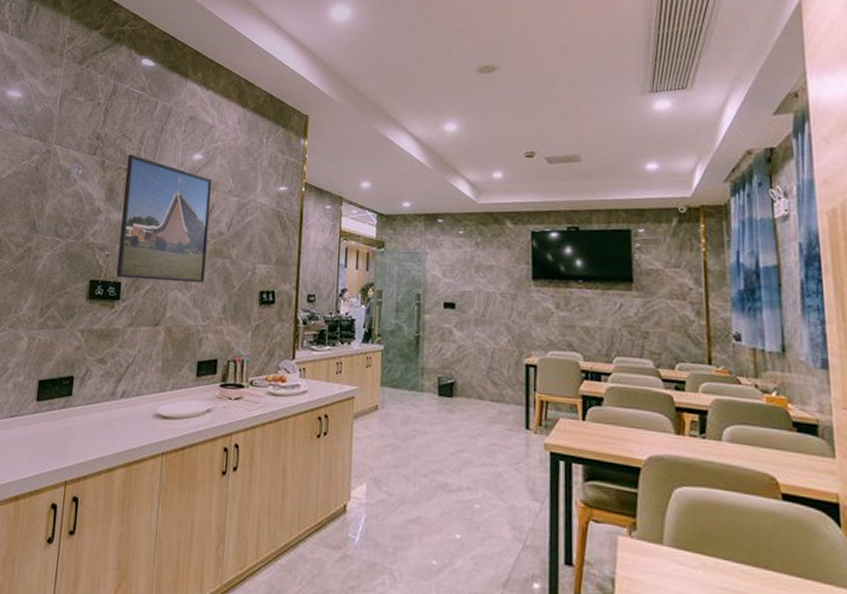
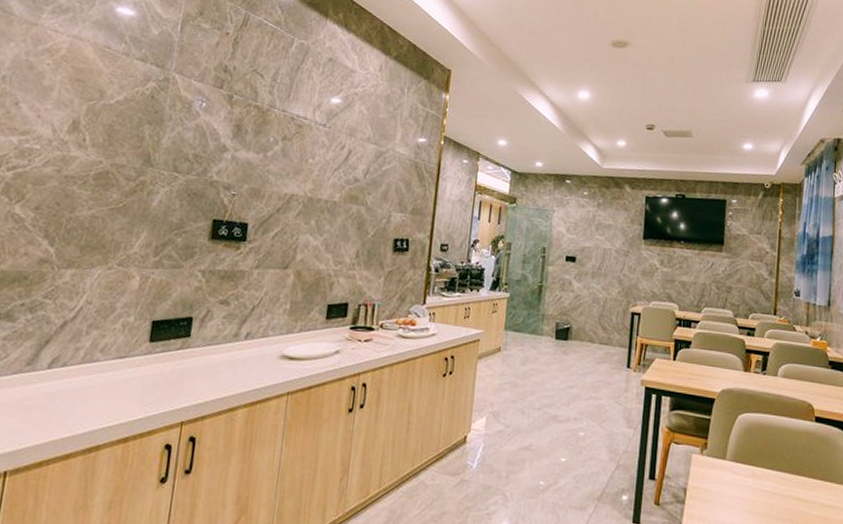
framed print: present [115,154,213,284] -> none [242,91,351,229]

